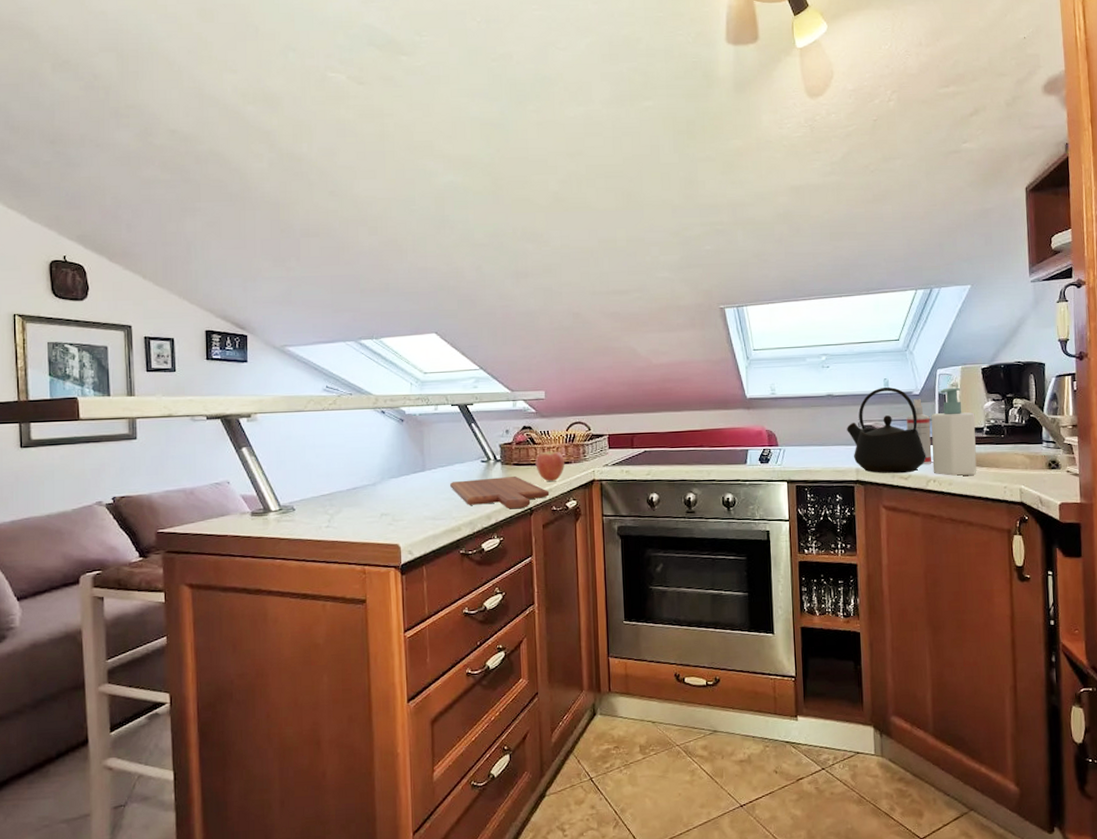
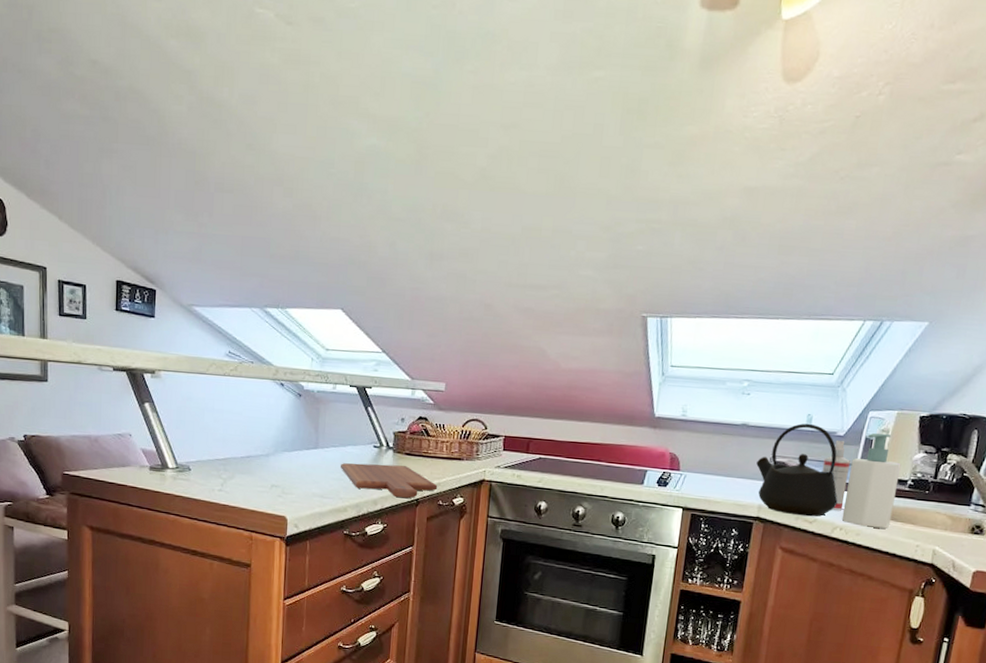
fruit: present [535,444,565,481] -> none [427,438,457,476]

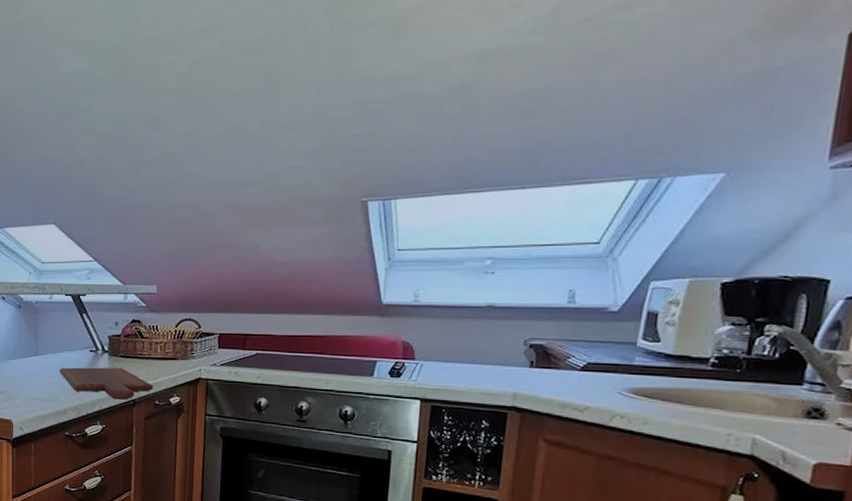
kettle: present [756,423,838,518] -> none [507,301,616,405]
spray bottle: present [822,440,850,512] -> none [592,317,629,398]
soap bottle: present [841,432,902,529] -> none [622,305,700,415]

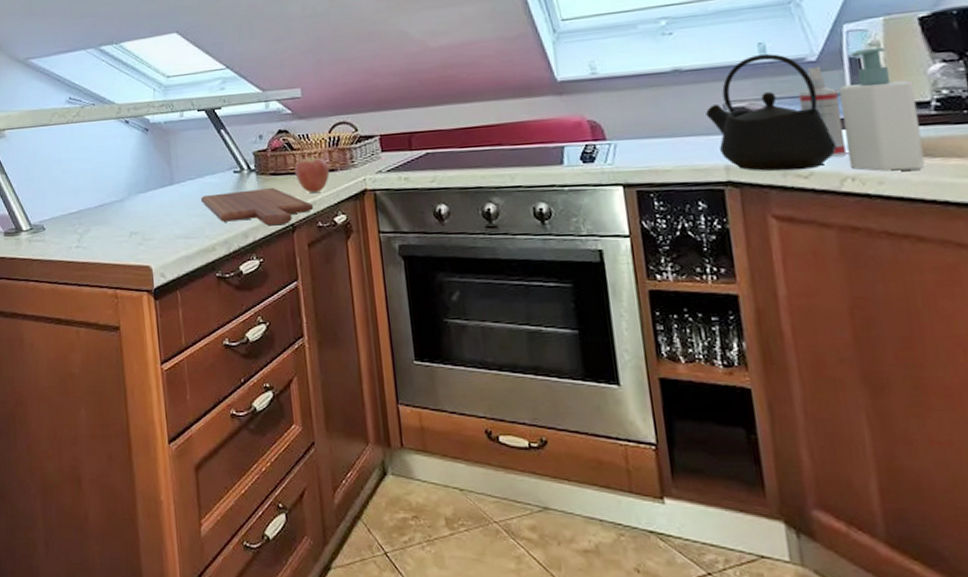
fruit: none [142,339,172,376] -> present [294,149,330,193]
kettle: none [507,301,616,405] -> present [706,54,837,172]
spray bottle: none [592,317,629,398] -> present [798,67,847,158]
soap bottle: none [622,305,700,415] -> present [838,47,926,172]

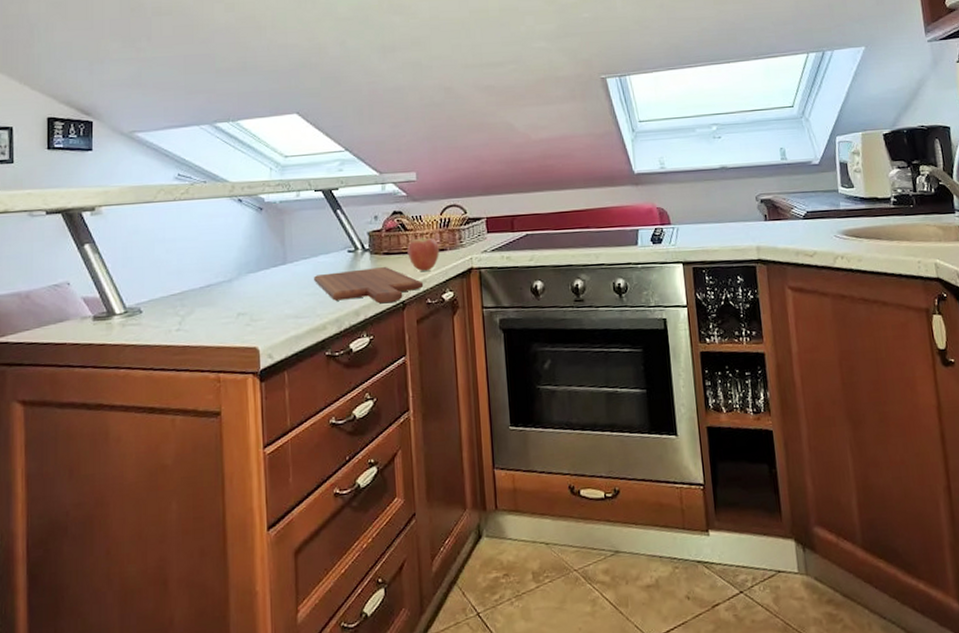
kettle: present [706,54,837,172] -> none [744,157,832,252]
spray bottle: present [798,67,847,158] -> none [806,169,838,241]
soap bottle: present [838,47,926,172] -> none [833,155,887,252]

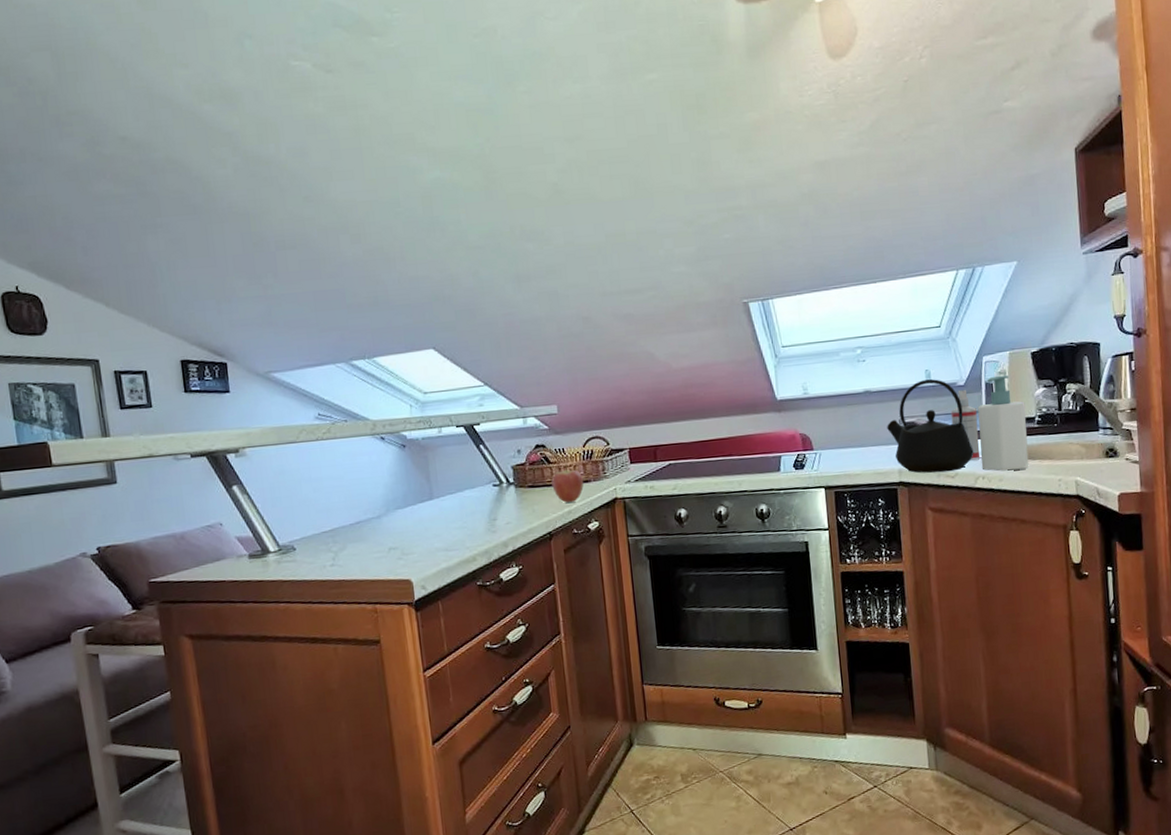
cutting board: present [314,267,424,304] -> none [461,499,570,535]
kettle: none [744,157,832,252] -> present [887,379,974,474]
spray bottle: none [806,169,838,241] -> present [950,390,981,462]
soap bottle: none [833,155,887,252] -> present [977,375,1029,472]

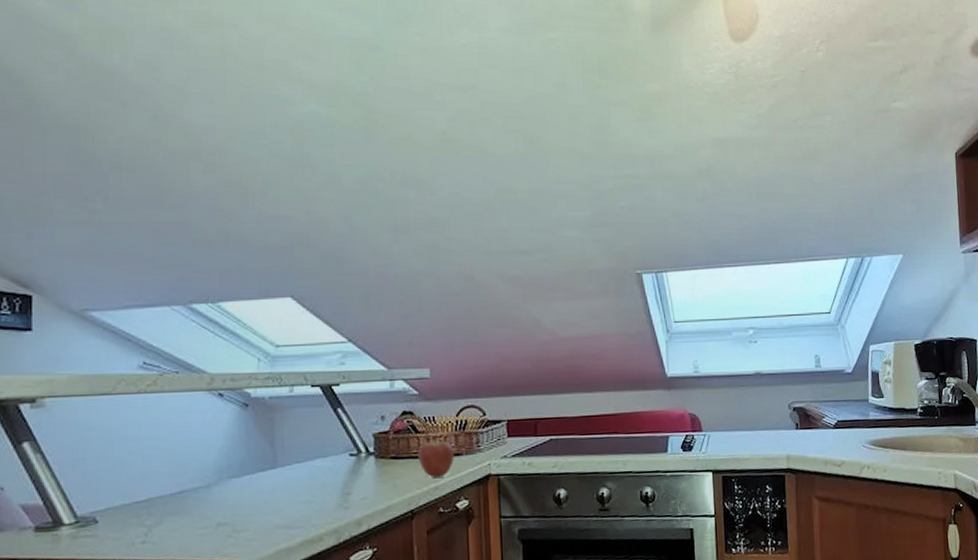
kettle: present [887,379,974,474] -> none [776,365,860,461]
spray bottle: present [950,390,981,462] -> none [838,378,866,451]
soap bottle: present [977,375,1029,472] -> none [864,365,912,462]

